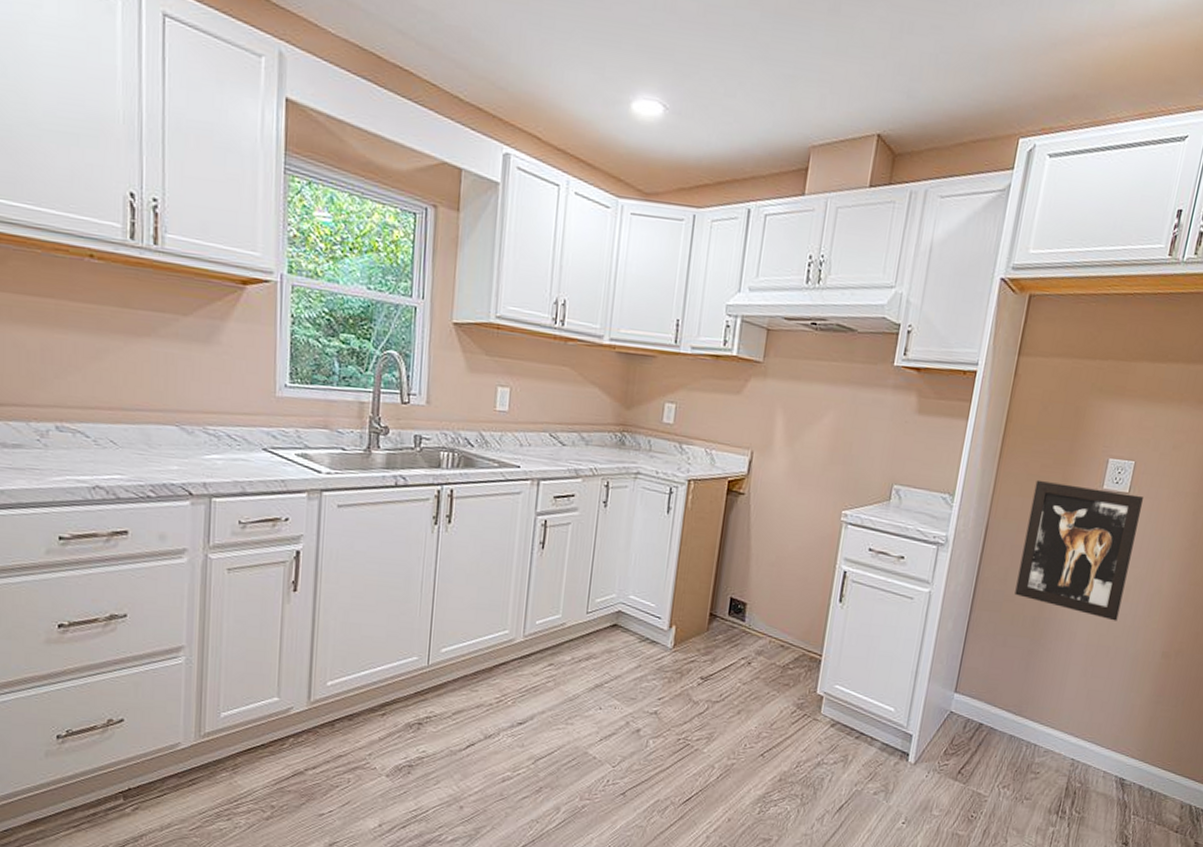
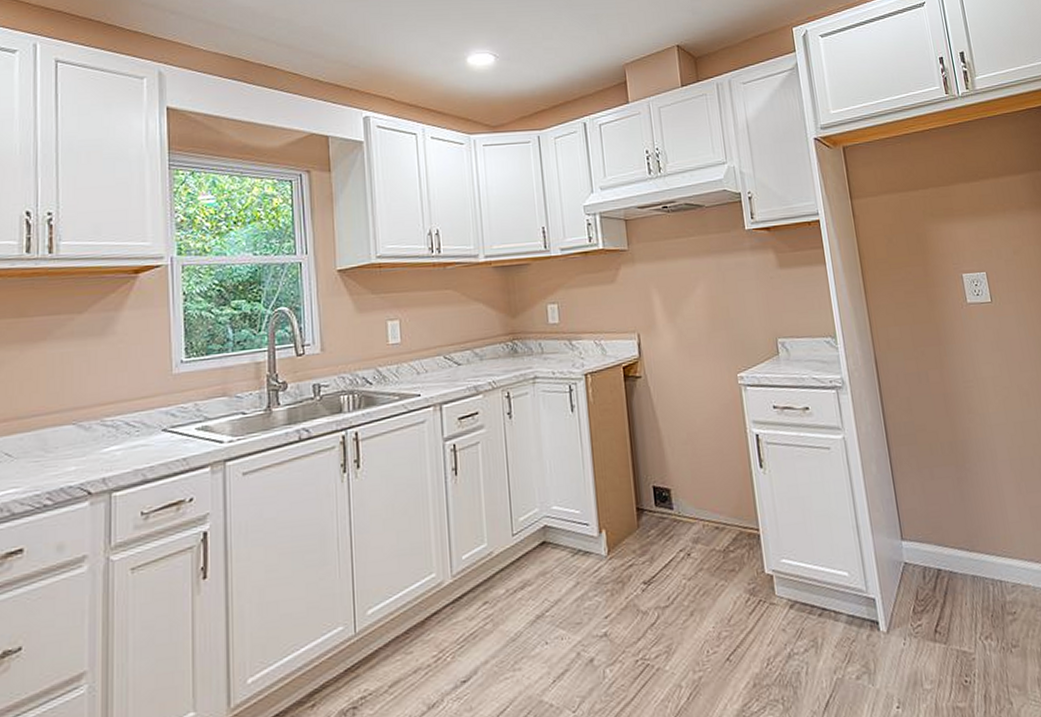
wall art: present [1014,479,1143,621] -> none [905,302,1029,430]

